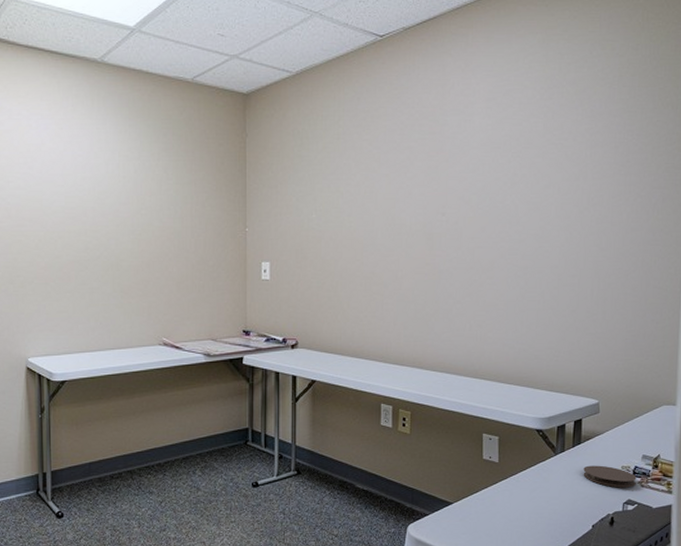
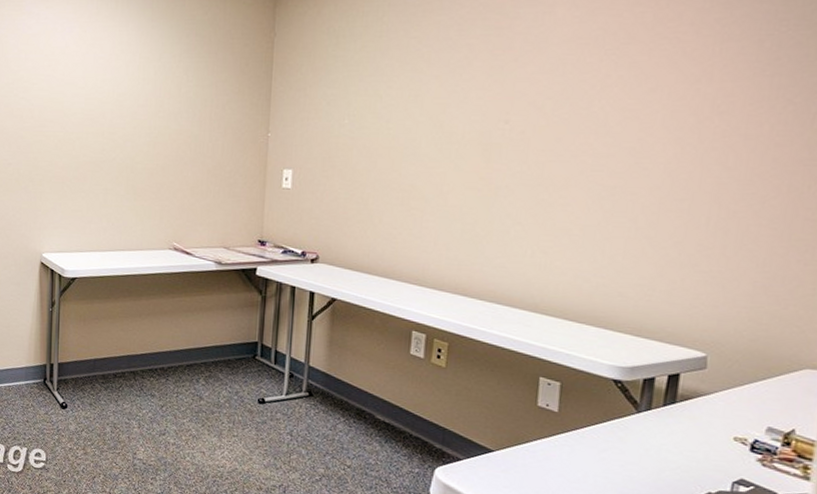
coaster: present [583,465,637,488] -> none [675,430,756,465]

